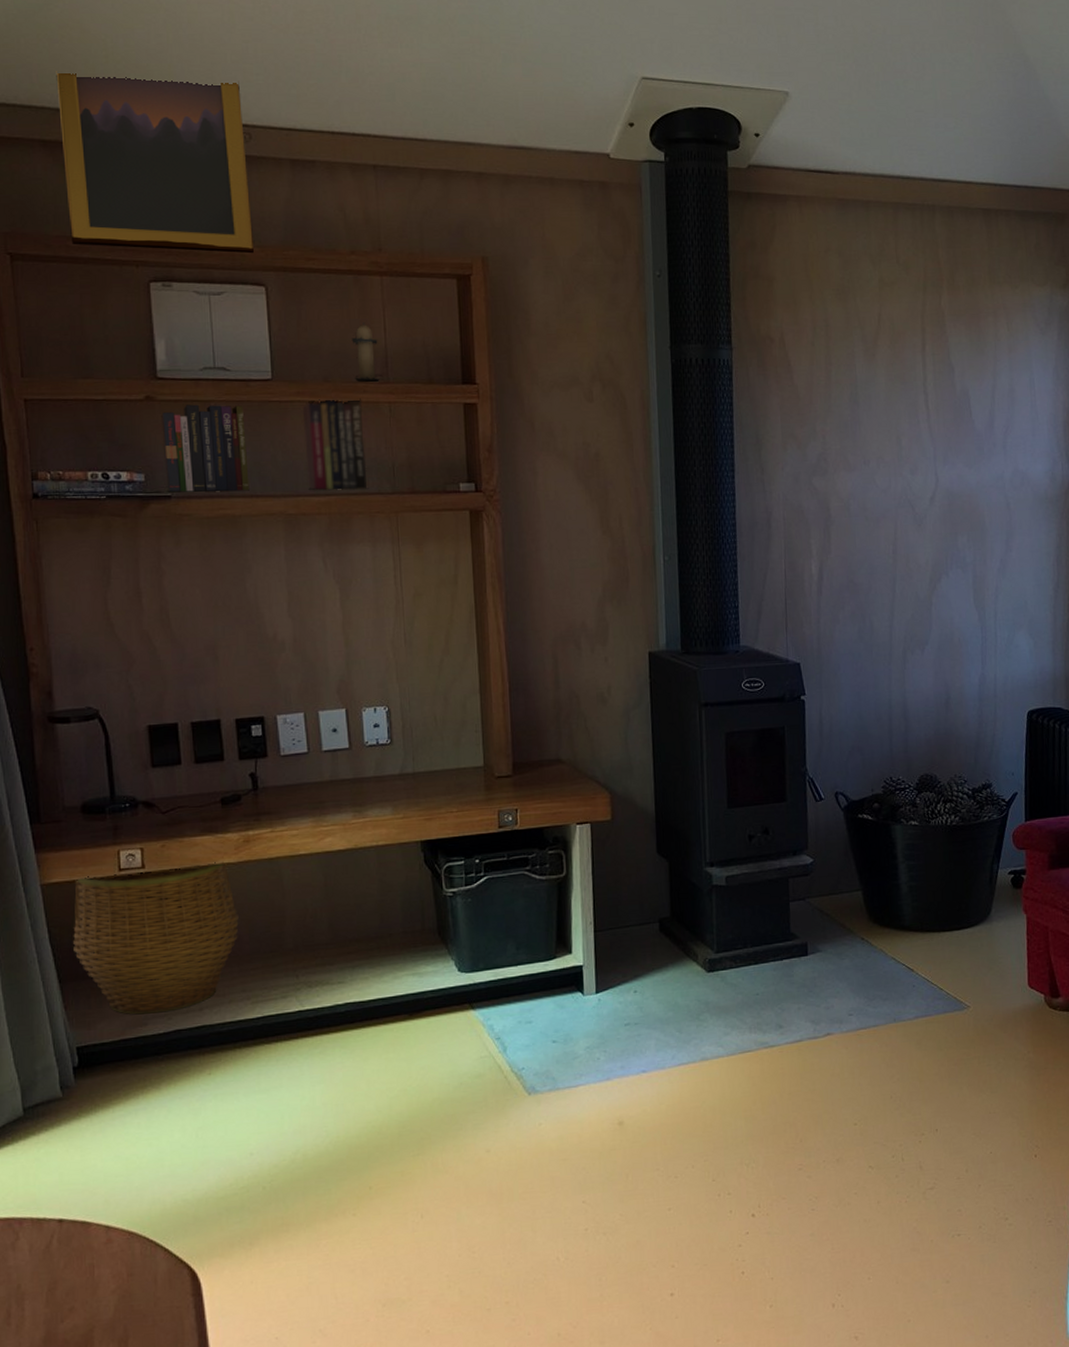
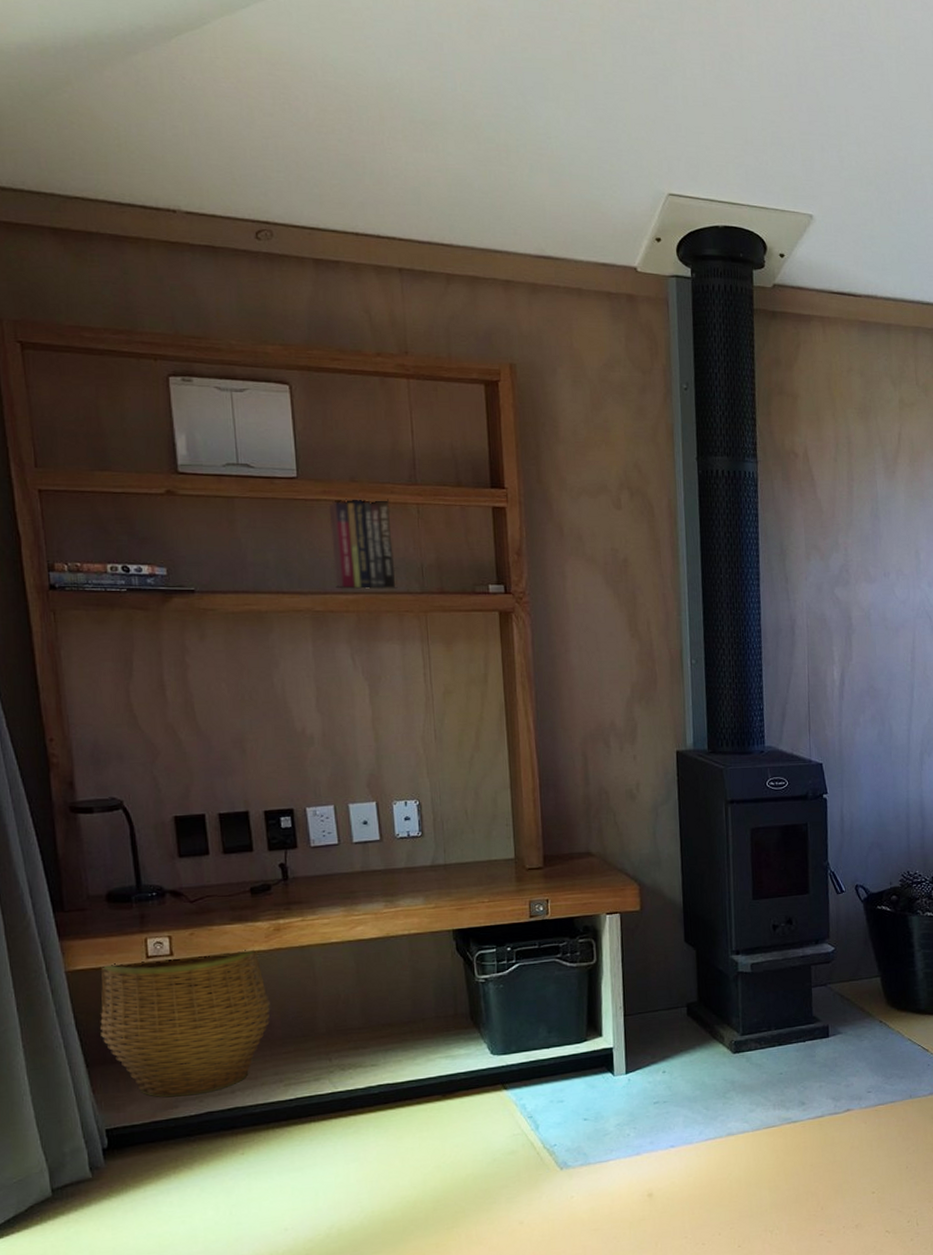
picture frame: present [56,71,255,254] -> none [65,157,278,352]
books: present [161,404,250,493] -> none [183,500,276,588]
candle: present [351,322,380,383] -> none [378,424,407,484]

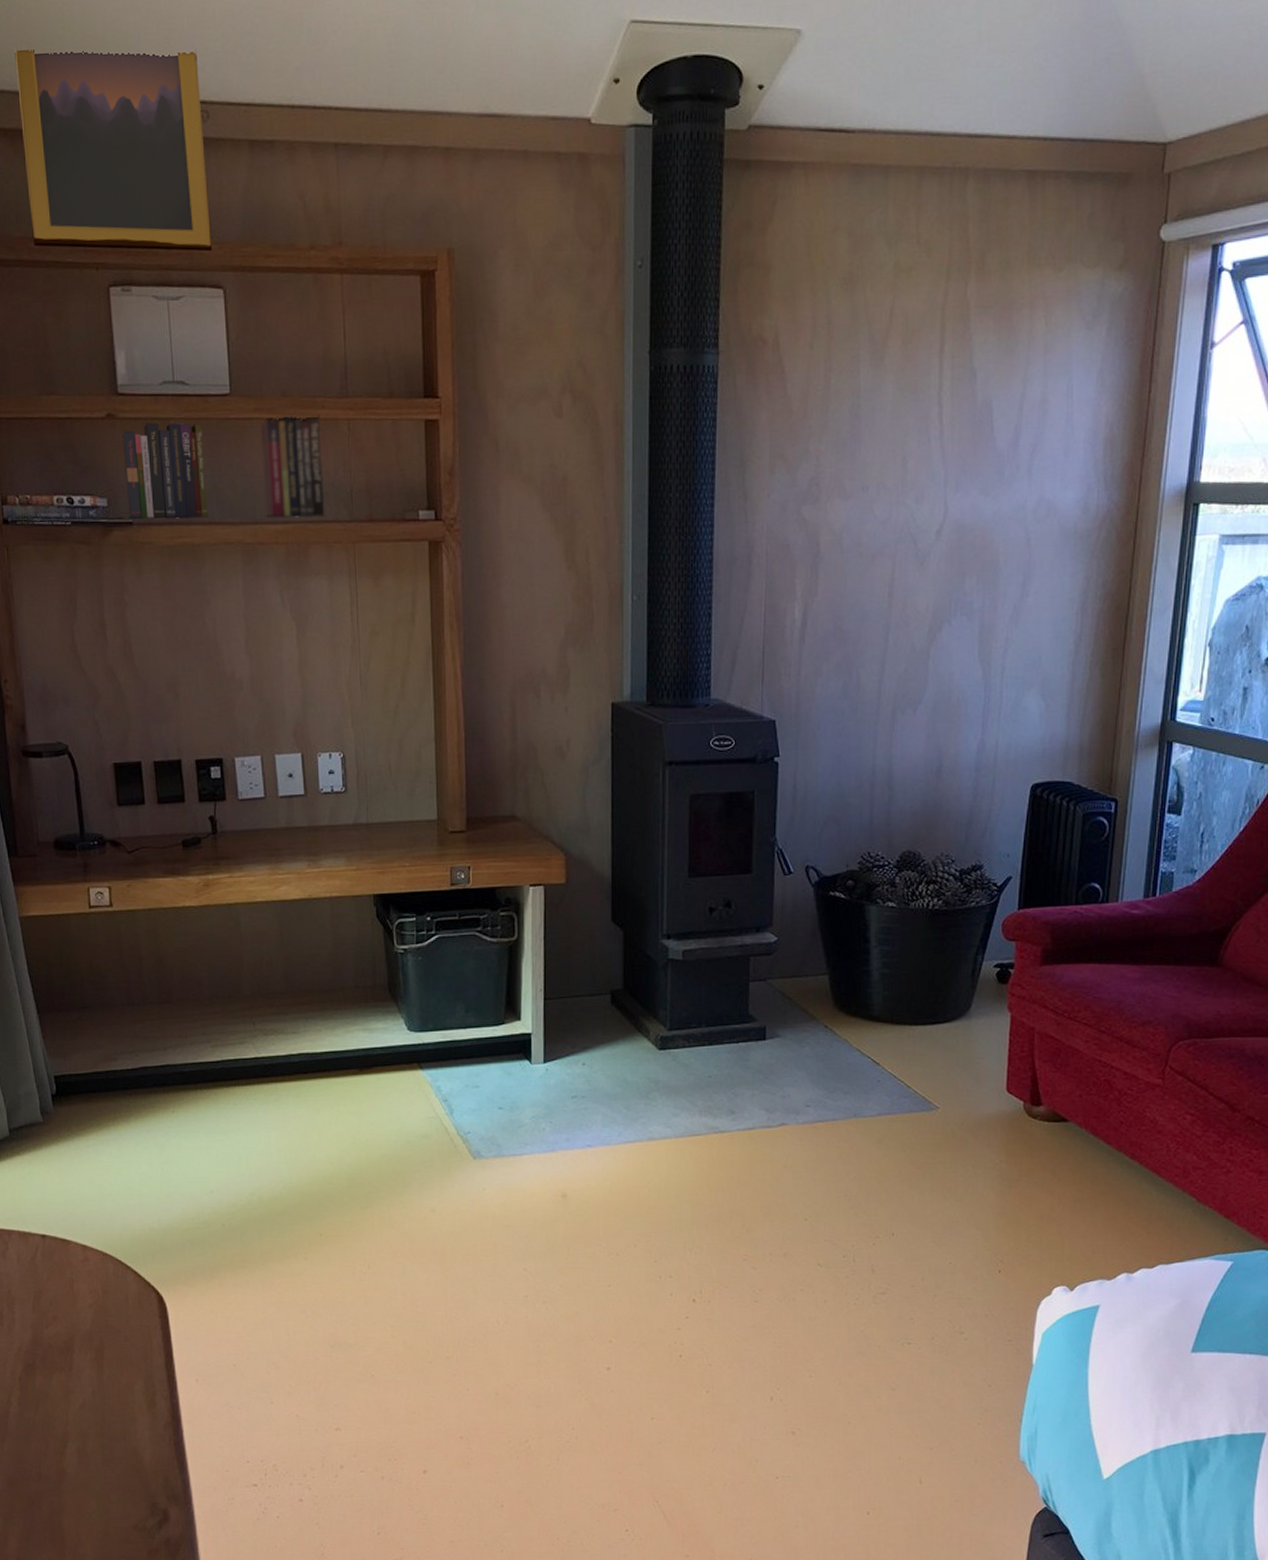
picture frame: none [65,157,278,352] -> present [14,48,213,252]
basket: present [100,950,270,1098] -> none [49,905,200,1049]
books: none [183,500,276,588] -> present [122,422,208,519]

